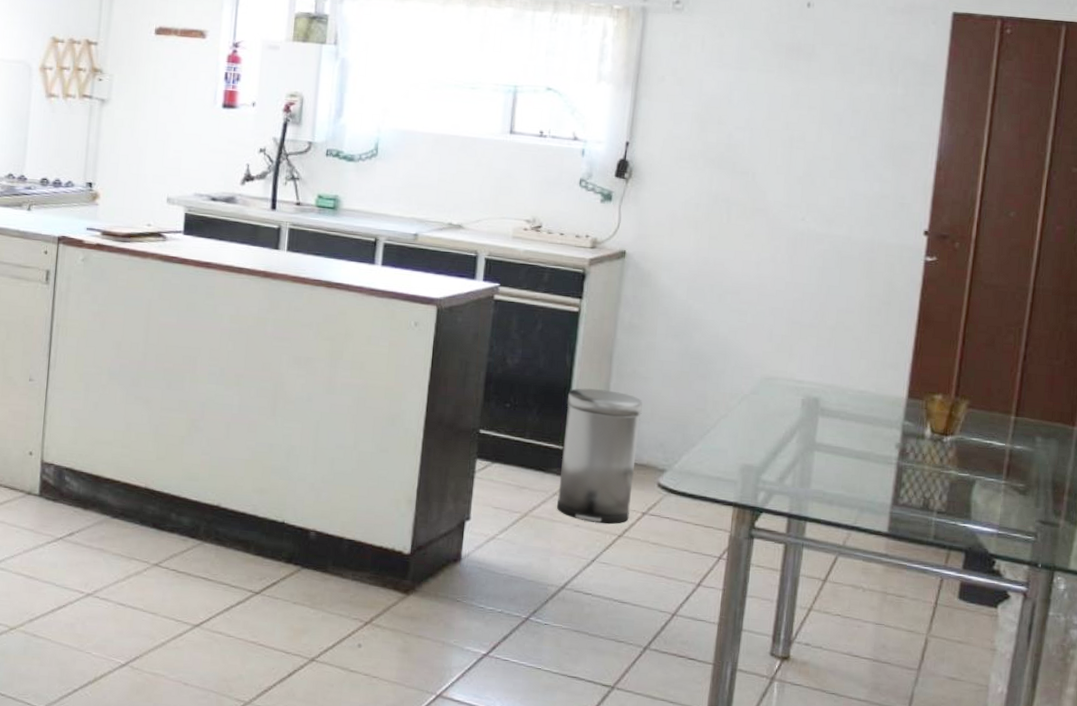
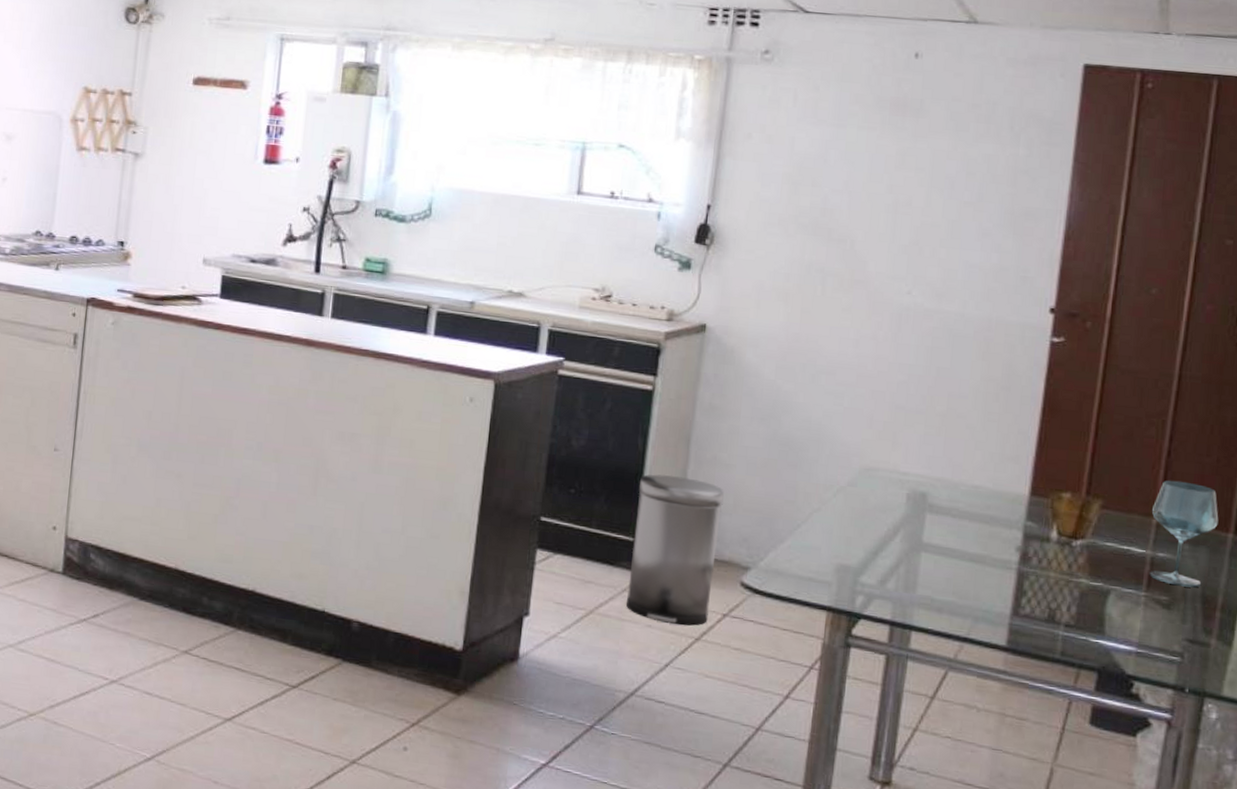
wine glass: none [1008,381,1066,476] -> present [1149,480,1219,588]

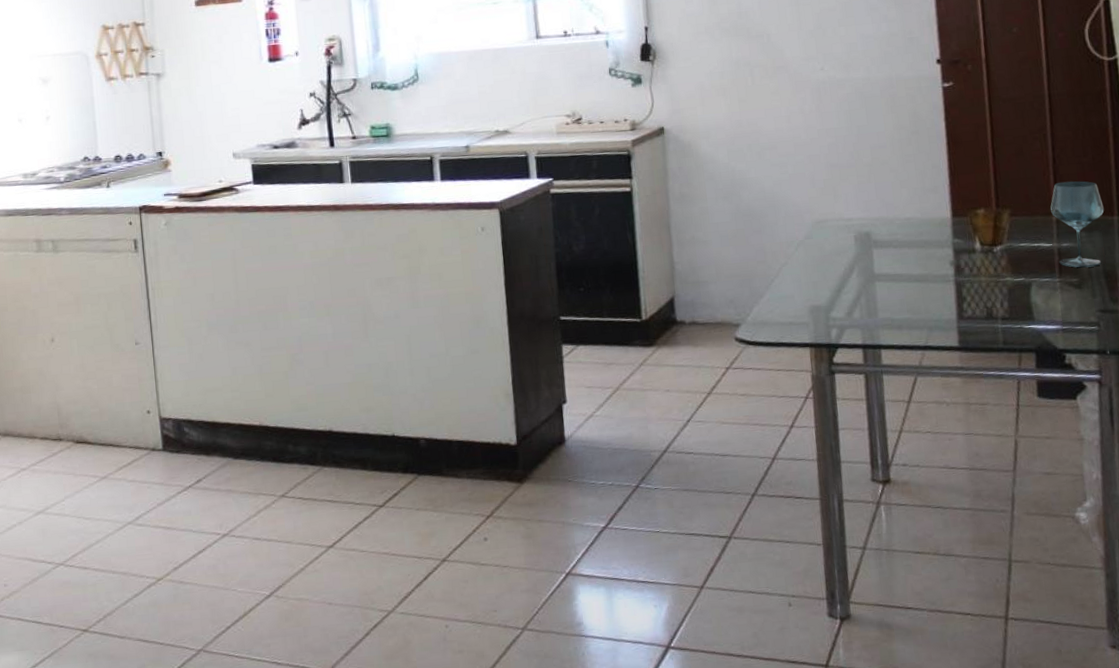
pedal bin: present [626,474,724,626] -> none [635,259,715,385]

